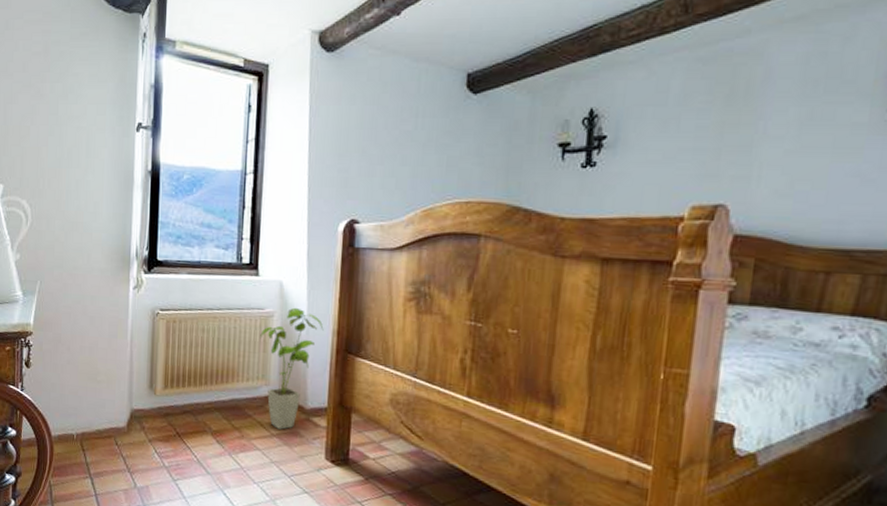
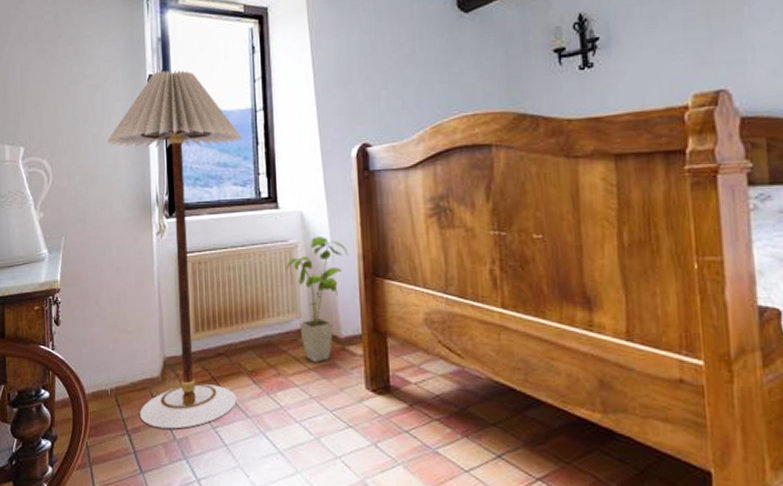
floor lamp: none [89,120,229,478] -> present [106,69,242,429]

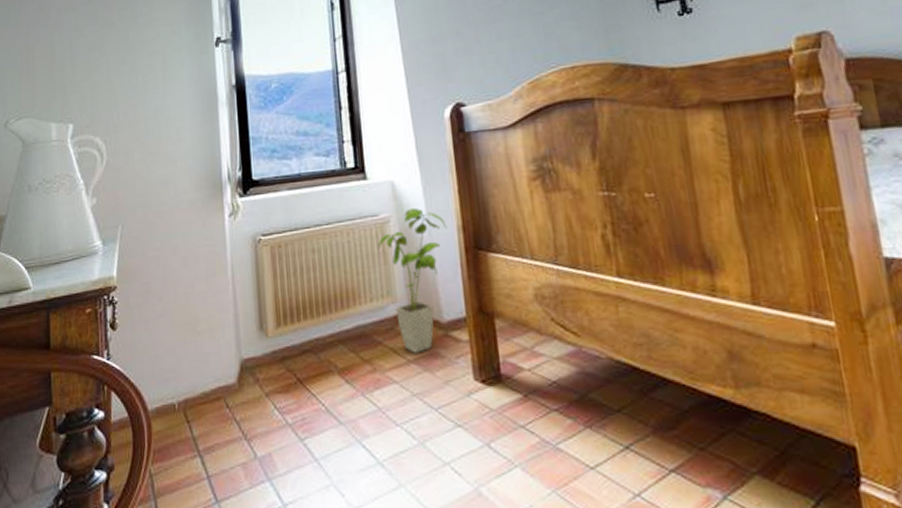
floor lamp: present [106,69,242,429] -> none [169,31,327,446]

